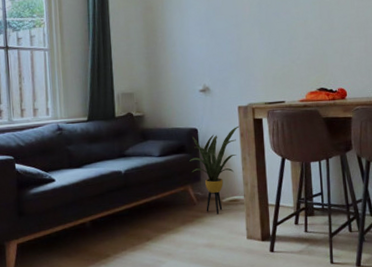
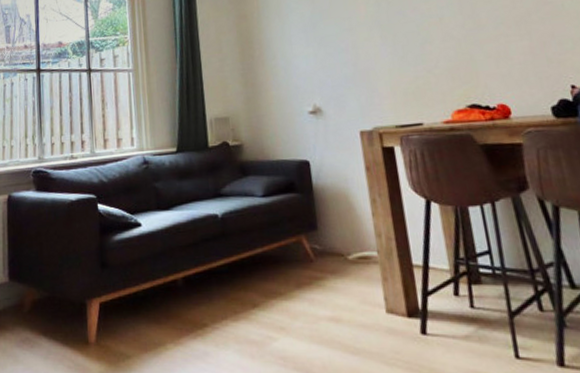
house plant: present [189,125,240,215] -> none [301,156,364,276]

